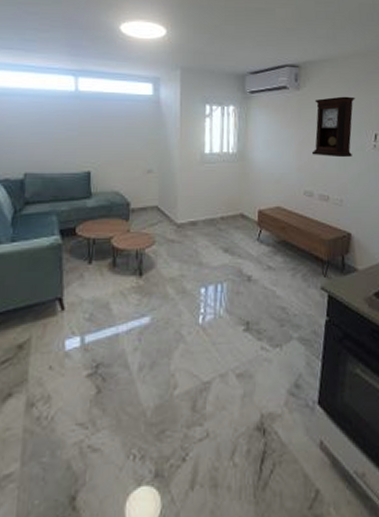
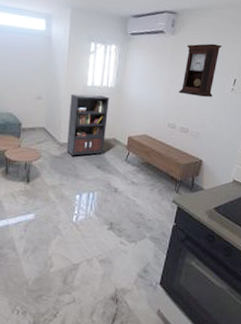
bookcase: none [186,163,232,239] -> present [67,94,109,156]

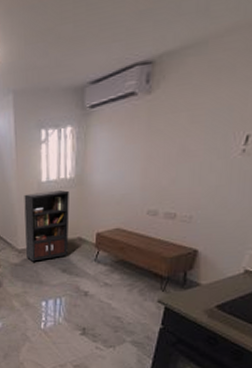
pendulum clock: present [178,43,222,98] -> none [159,90,226,171]

